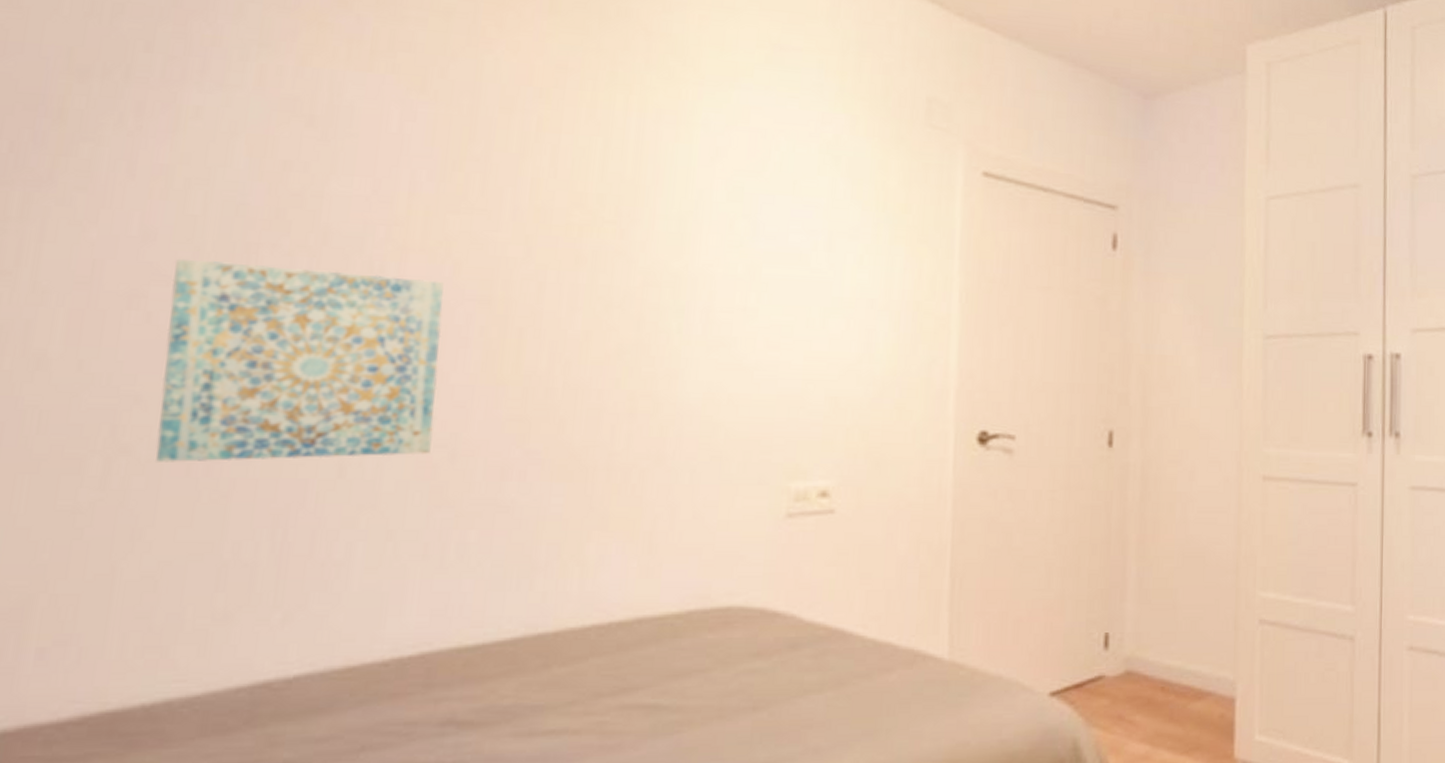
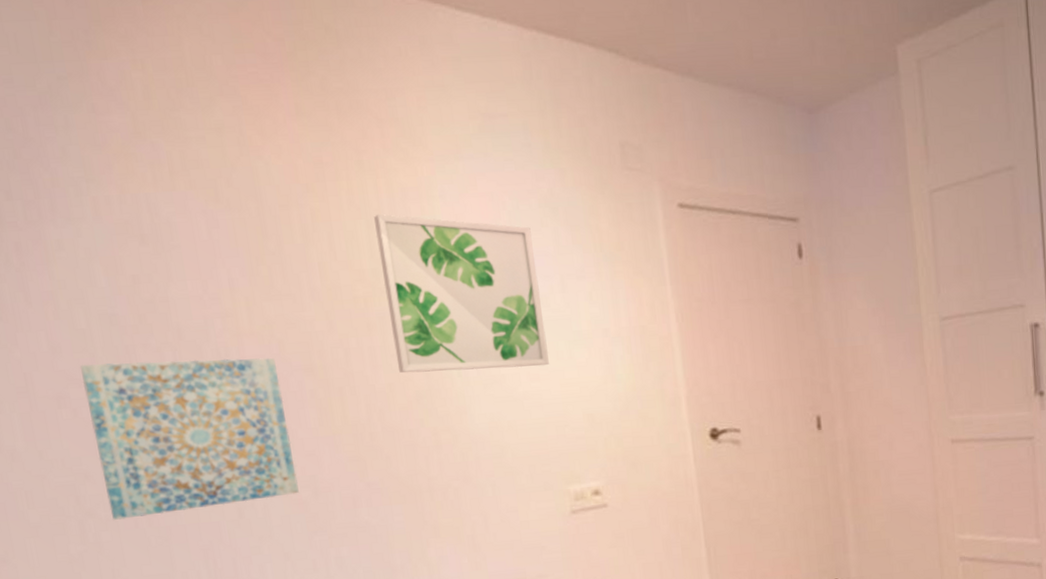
wall art: none [603,133,804,333] -> present [374,214,549,373]

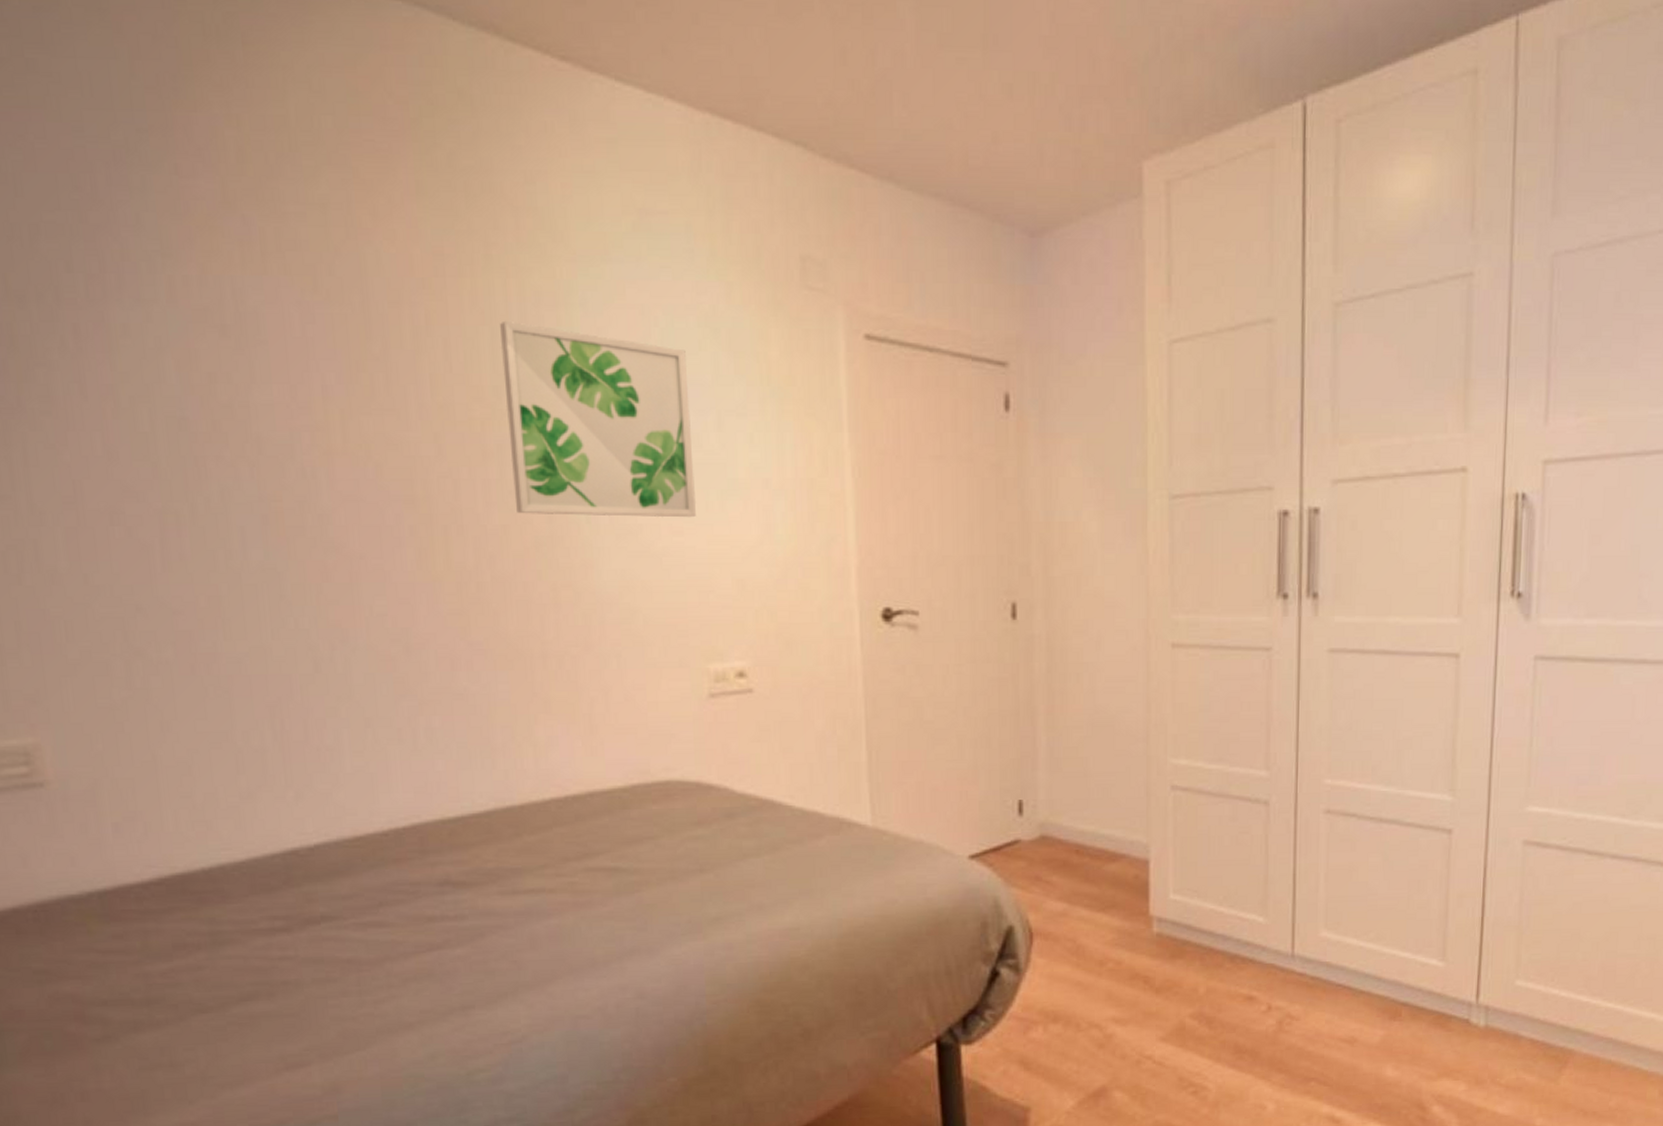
wall art: present [81,357,299,520] -> none [140,475,387,663]

